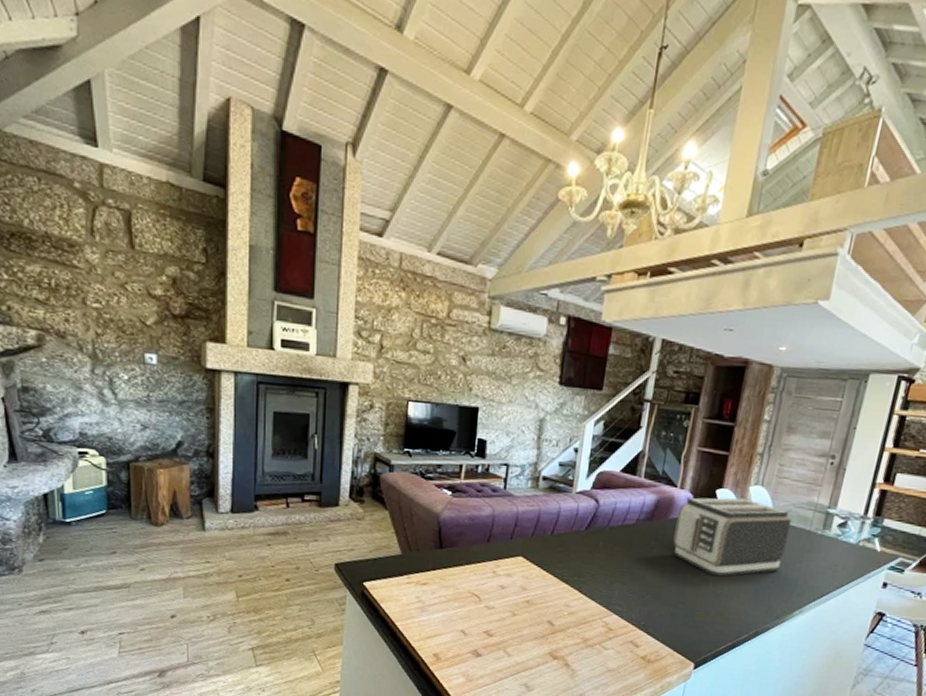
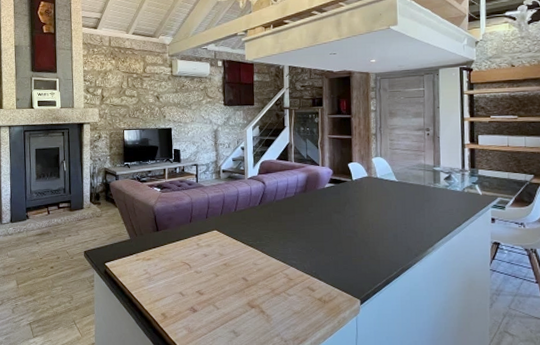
toaster: present [673,497,791,577] -> none [323,167,409,229]

